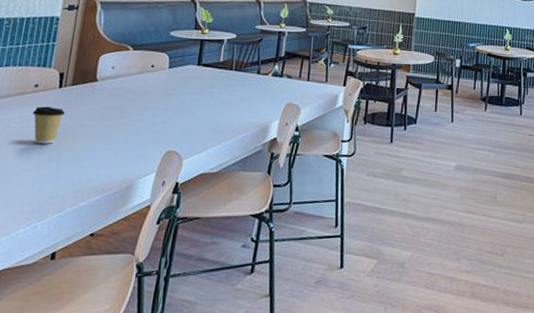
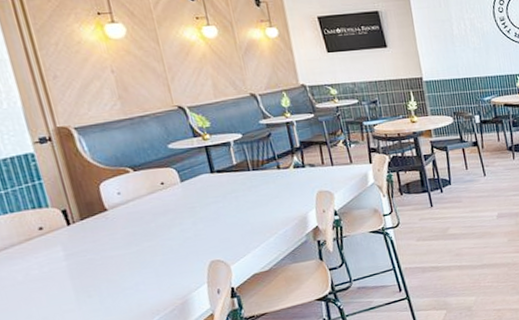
coffee cup: present [32,106,66,144] -> none [48,245,88,284]

